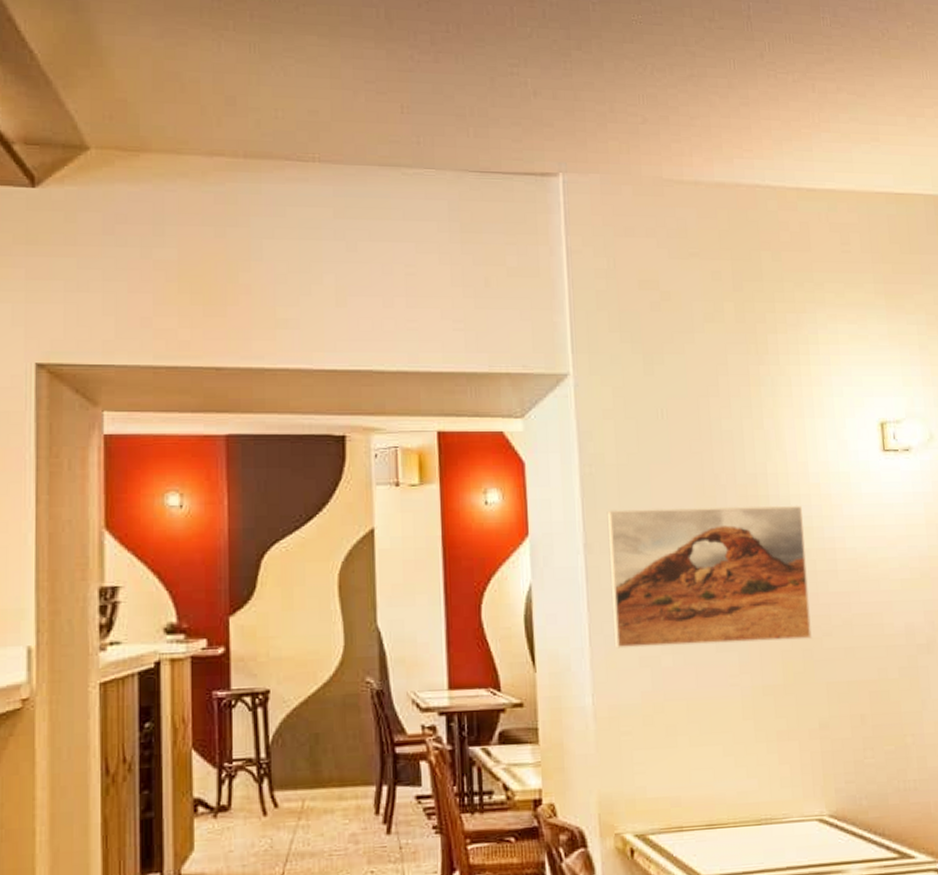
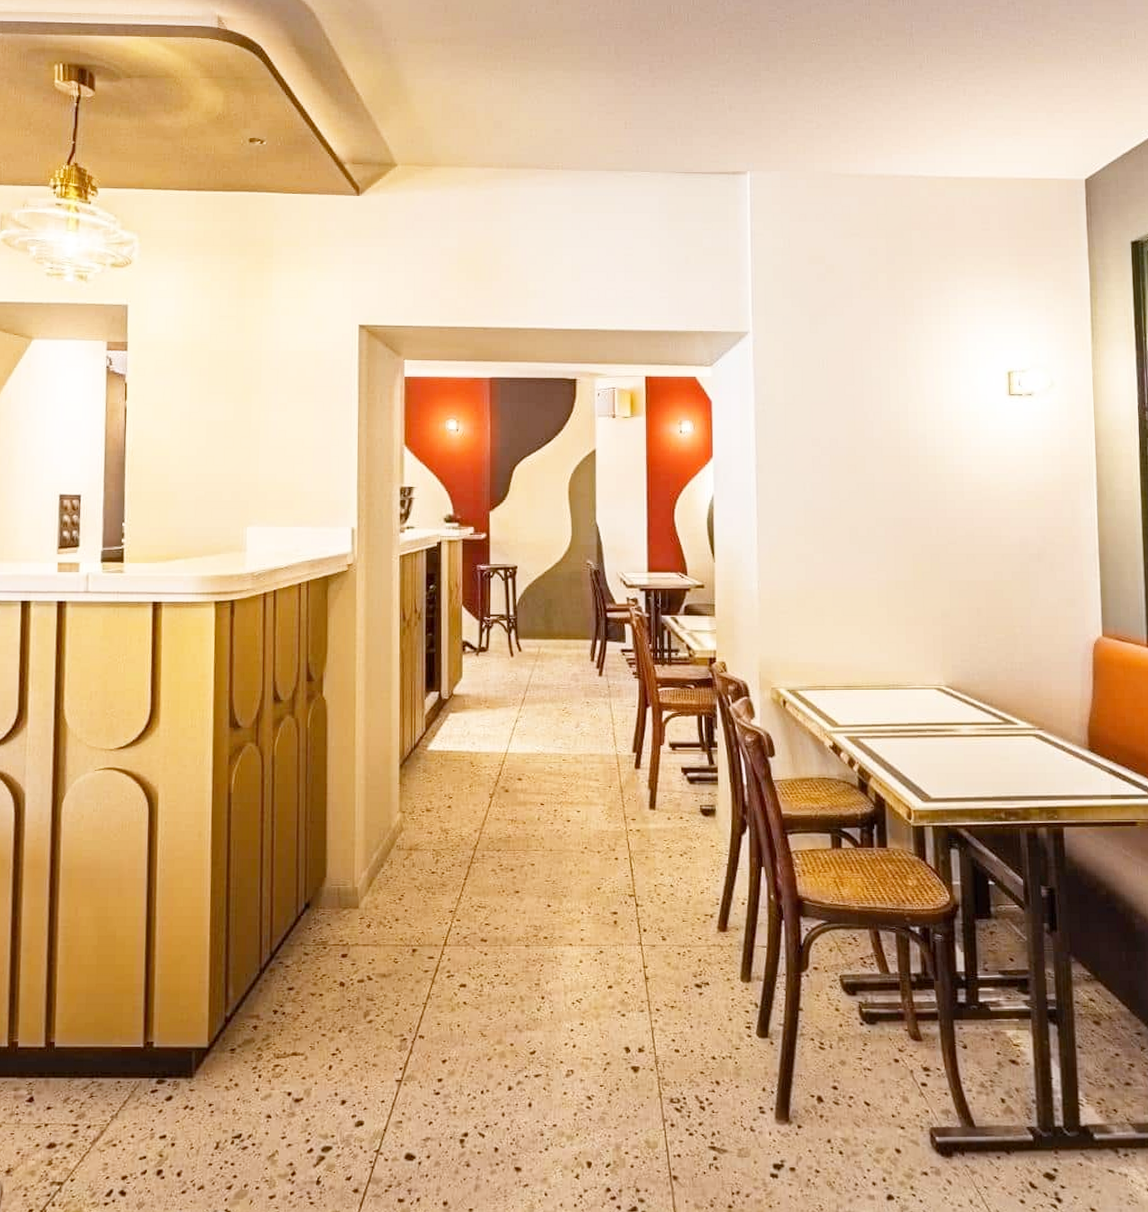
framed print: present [607,505,812,649] -> none [775,438,939,547]

